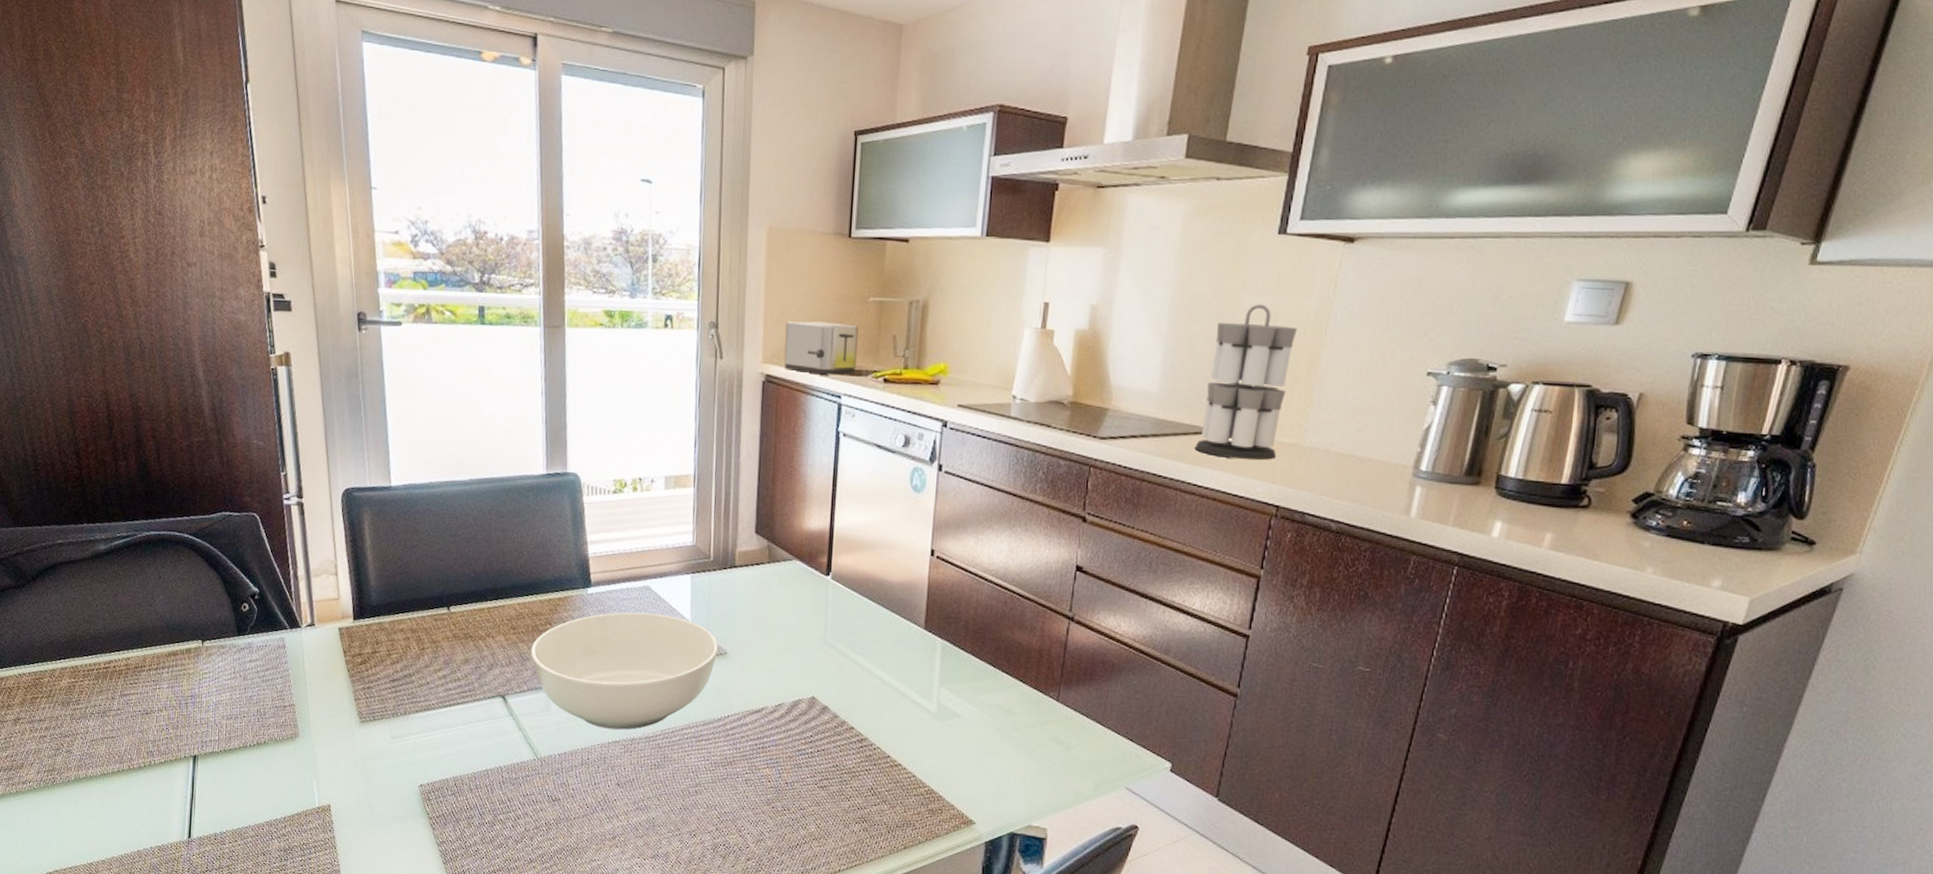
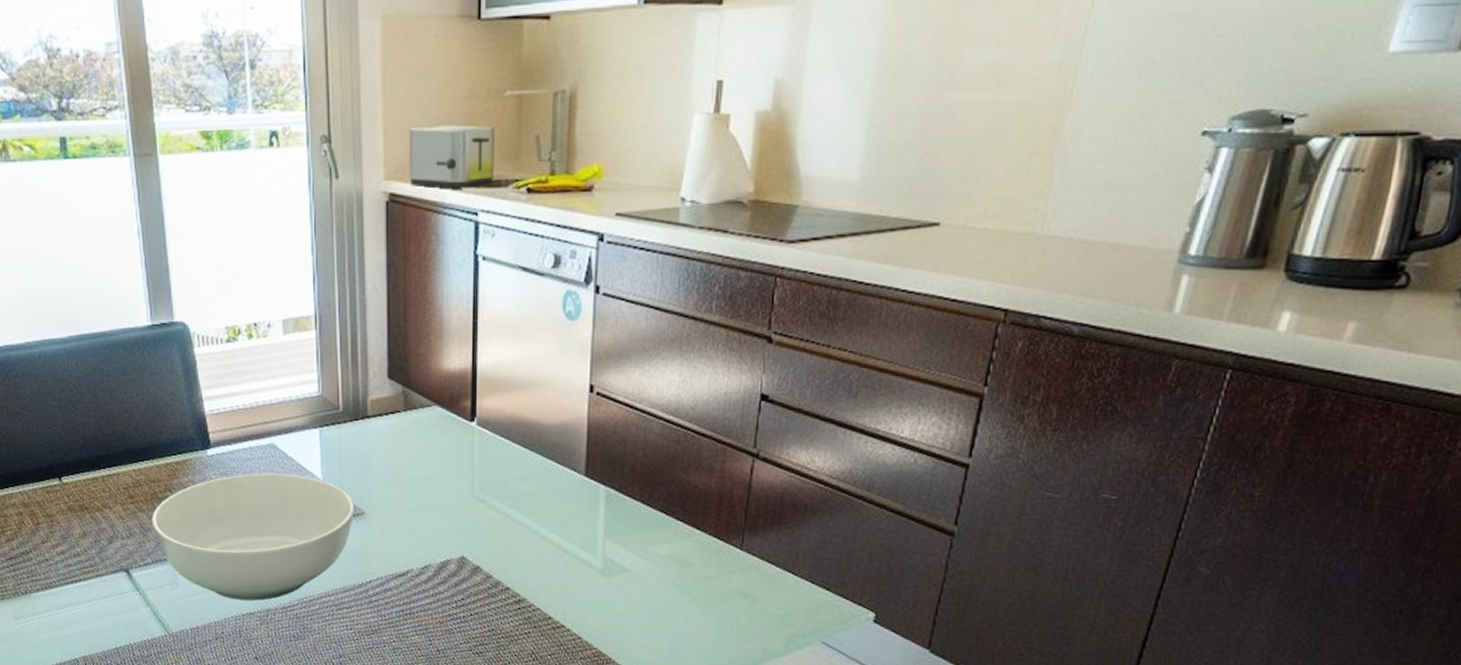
spice rack: present [1195,304,1297,461] -> none [904,61,1035,257]

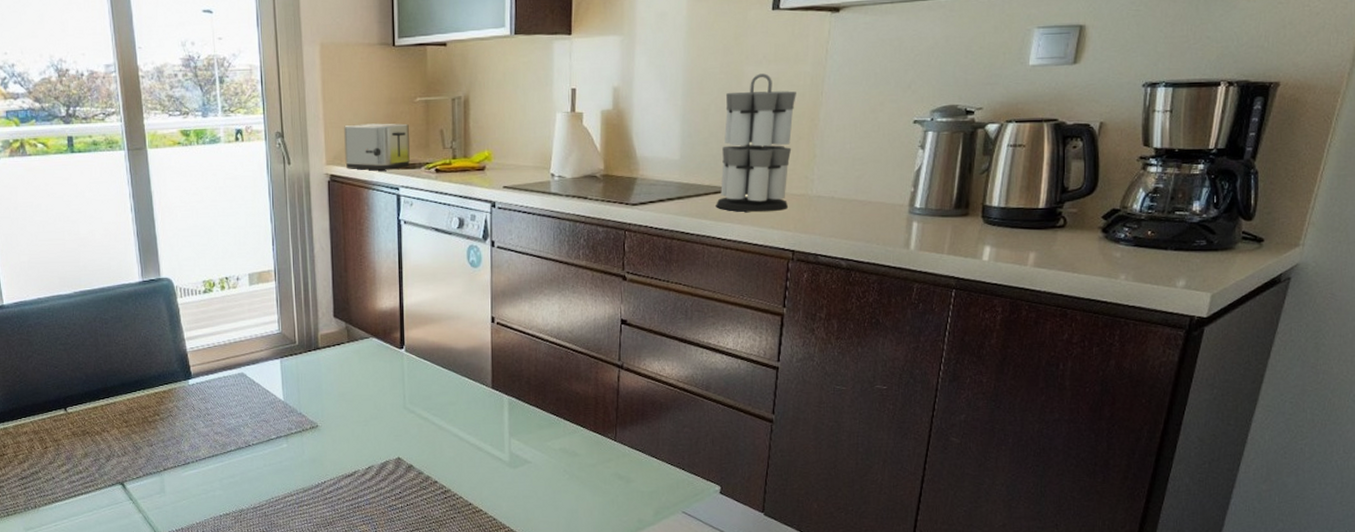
bowl: present [151,473,355,601] -> none [143,396,311,503]
spice rack: none [904,61,1035,257] -> present [716,73,796,213]

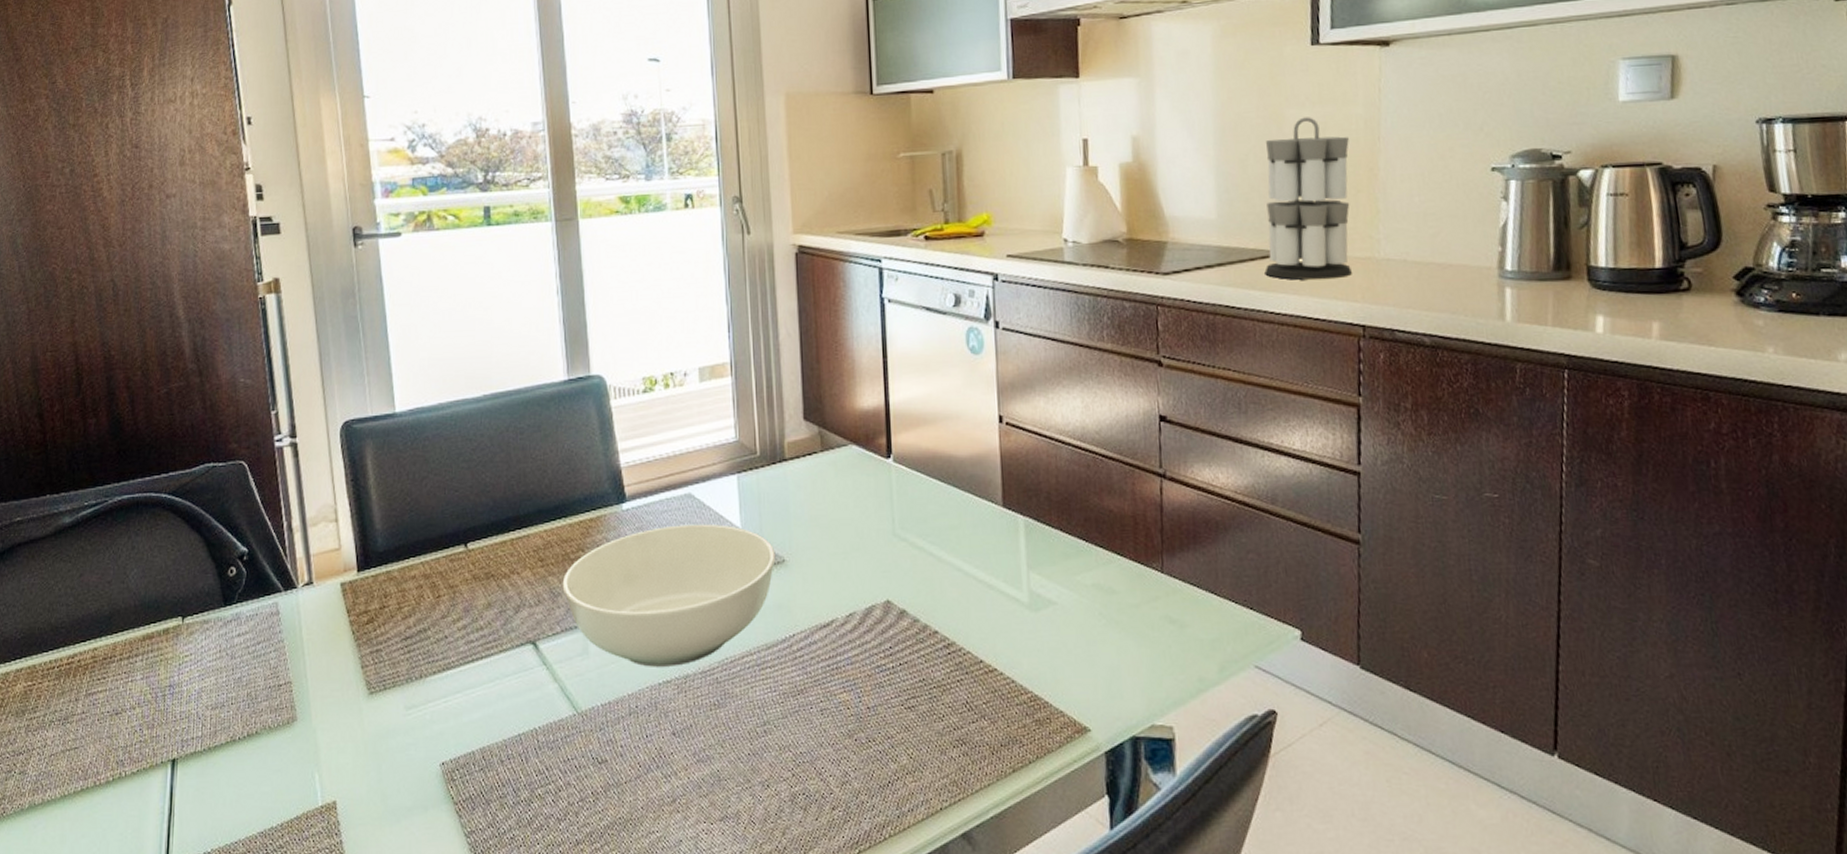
bowl: none [143,396,311,503] -> present [562,523,776,667]
toaster: present [343,123,411,171] -> none [813,183,895,240]

